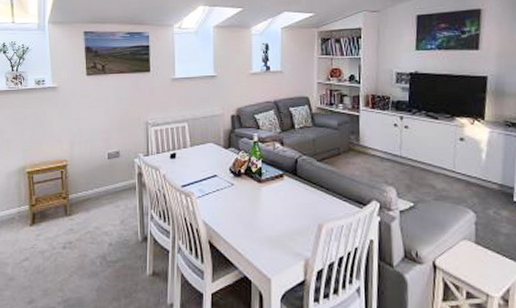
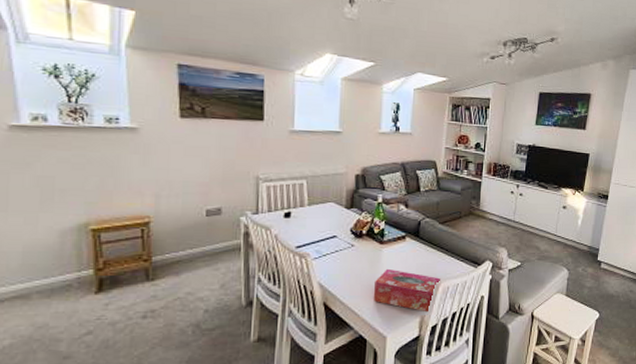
tissue box: none [256,208,324,256] -> present [374,268,441,313]

